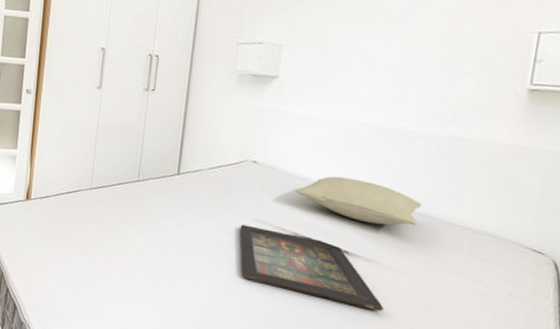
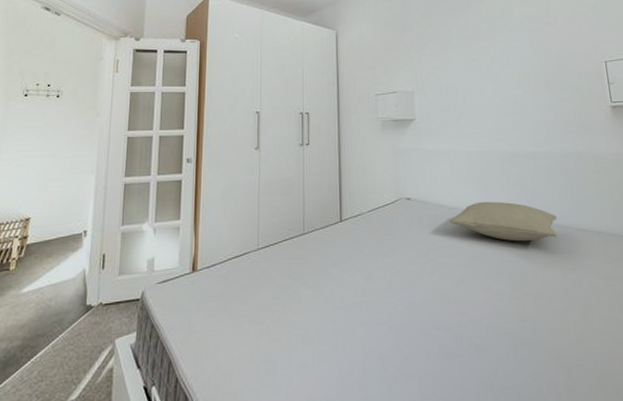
icon panel: present [240,224,384,311] -> none [406,262,550,328]

